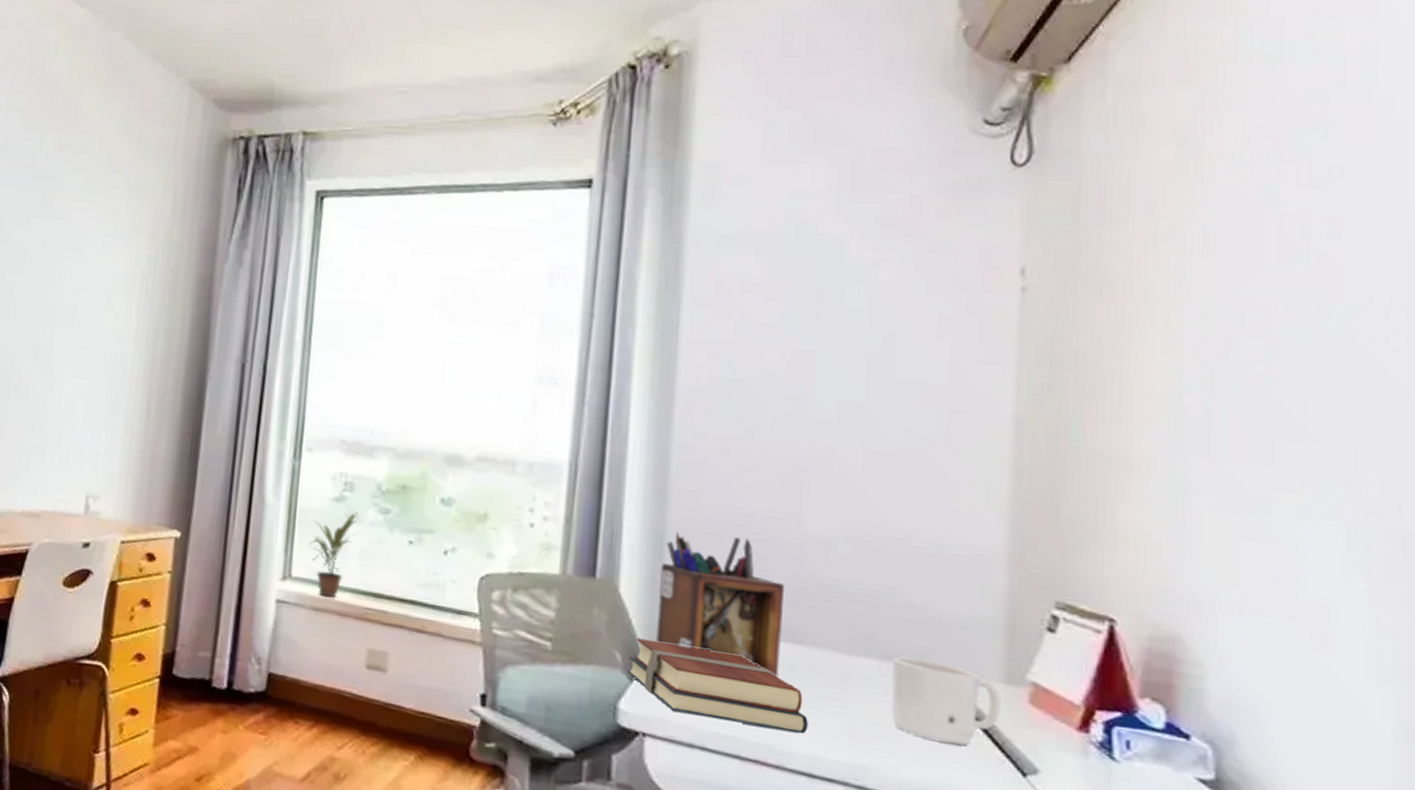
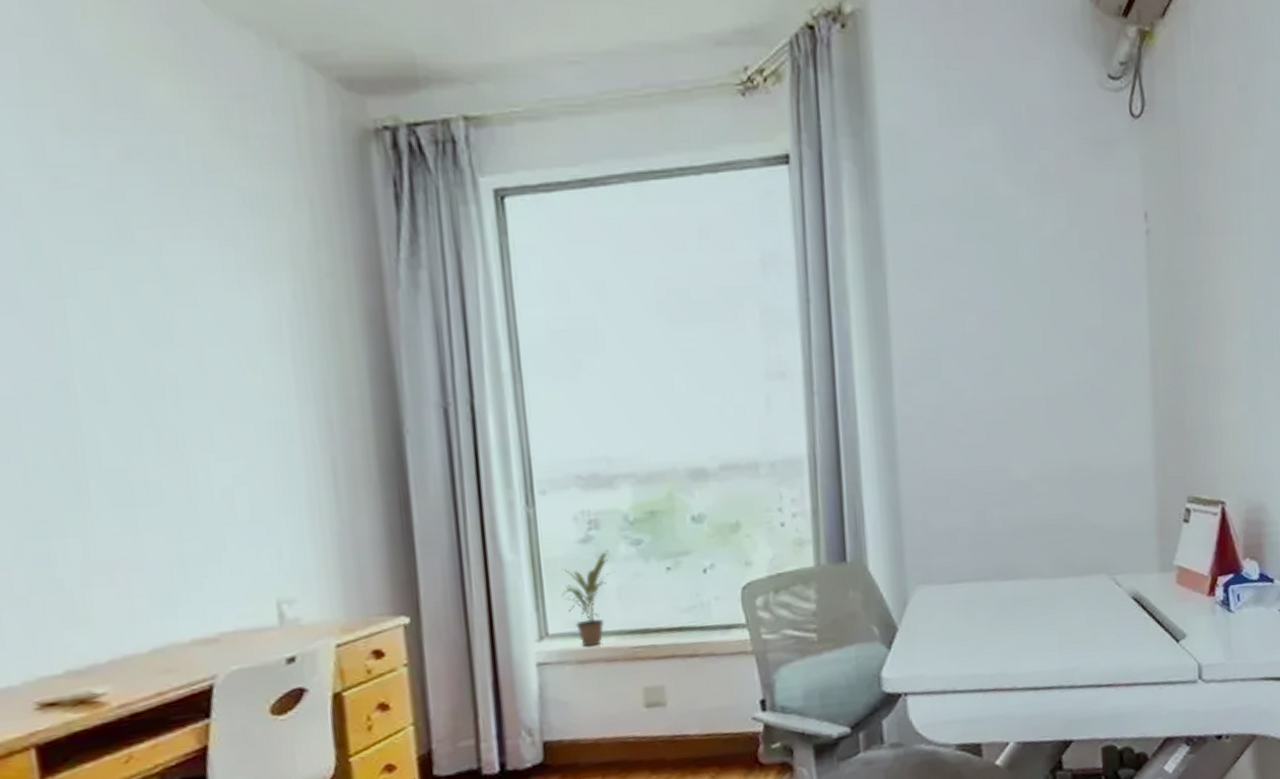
books: present [627,638,808,734] -> none [884,601,1030,666]
desk organizer: present [656,532,784,677] -> none [901,495,1004,613]
mug: present [891,656,1000,745] -> none [1084,567,1159,633]

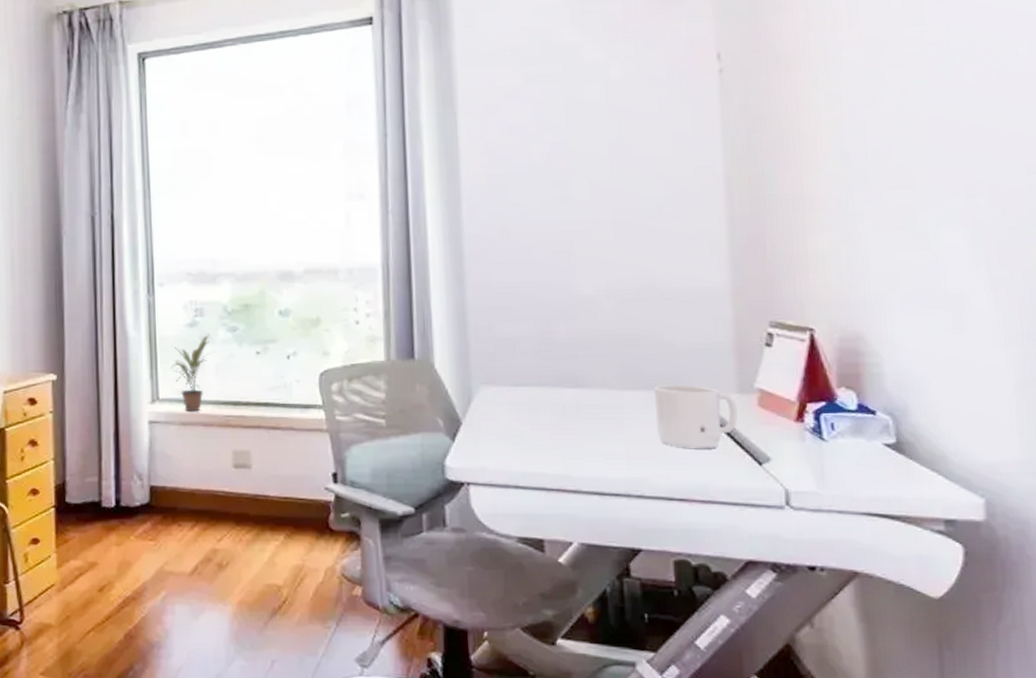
mug: none [1084,567,1159,633] -> present [654,384,738,449]

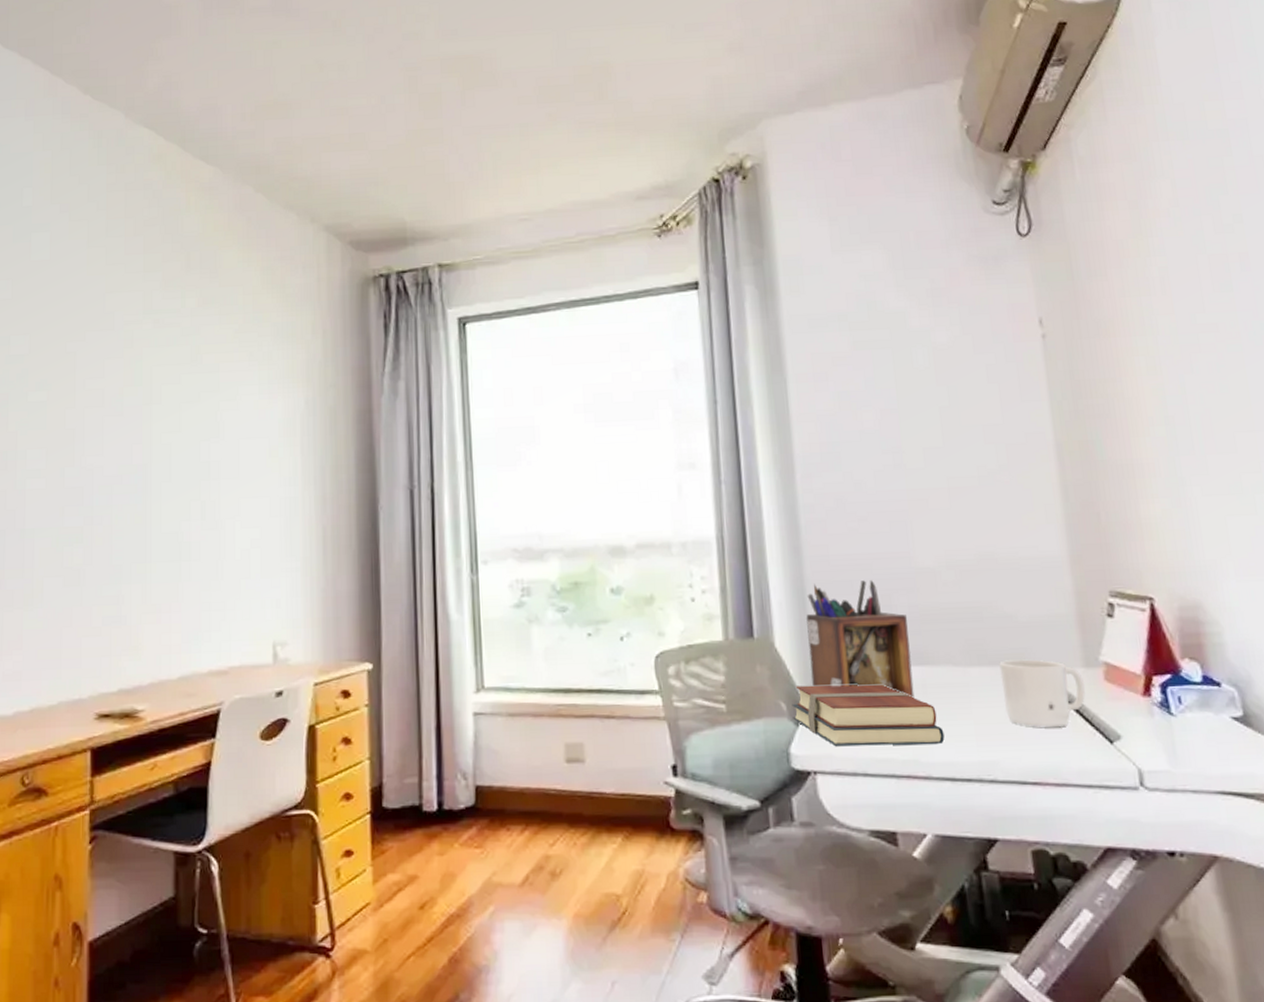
potted plant: present [171,334,210,411] -> none [496,615,538,700]
books: none [448,404,595,462] -> present [792,684,945,746]
desk organizer: none [466,307,568,418] -> present [806,580,915,698]

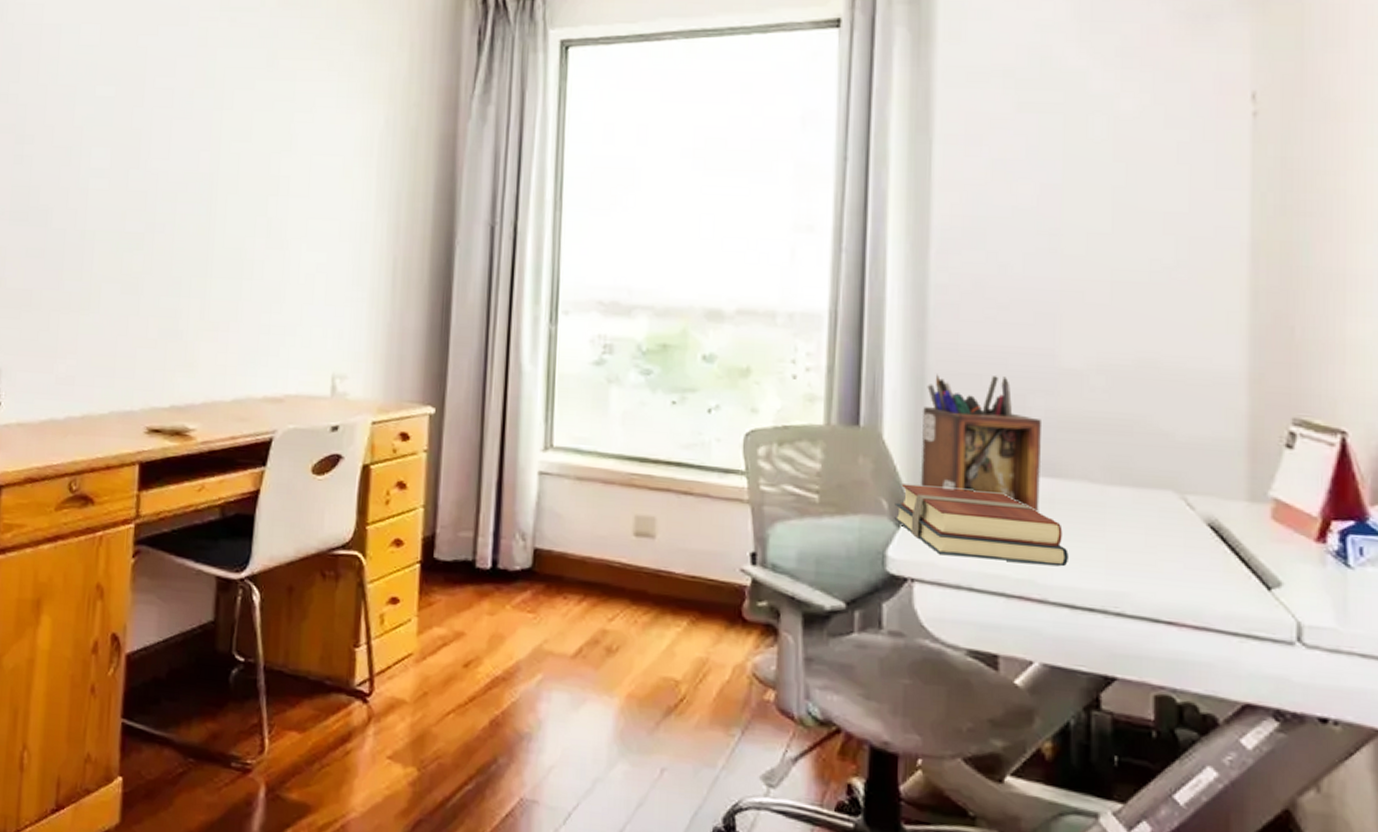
mug: present [999,659,1085,728] -> none [1145,482,1245,565]

